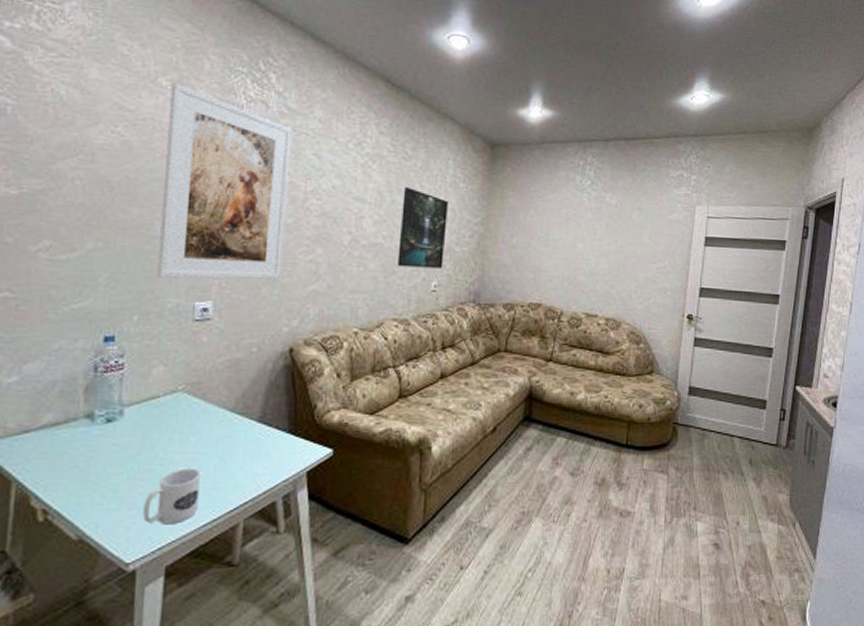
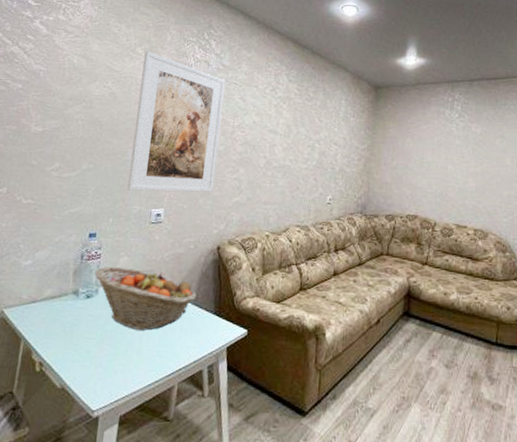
fruit basket: none [116,379,264,459] -> present [94,266,197,331]
mug: present [143,467,200,525] -> none [106,337,149,382]
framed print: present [397,187,448,269] -> none [300,122,341,186]

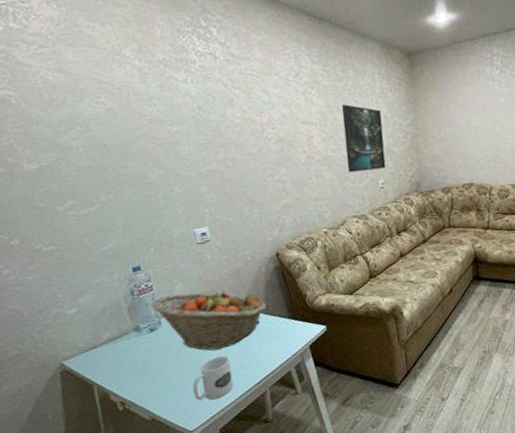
mug: none [106,337,149,382] -> present [192,355,233,401]
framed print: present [127,51,225,193] -> none [133,51,256,215]
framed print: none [300,122,341,186] -> present [341,104,386,173]

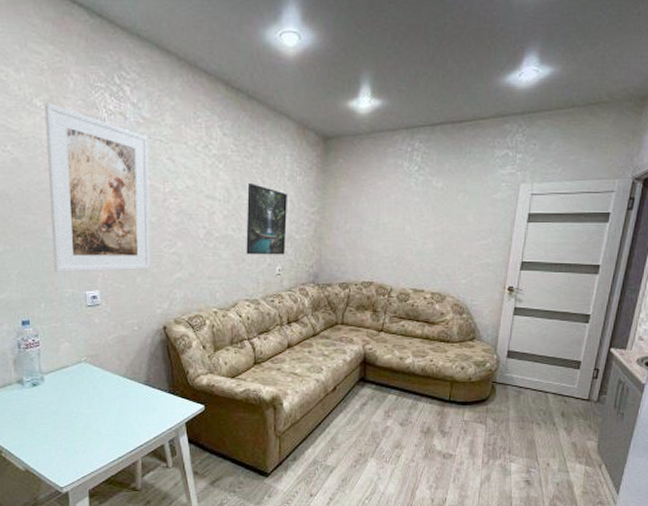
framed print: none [133,51,256,215] -> present [44,102,151,272]
fruit basket: present [151,290,267,351] -> none [36,353,148,413]
mug: present [192,355,233,401] -> none [68,419,107,461]

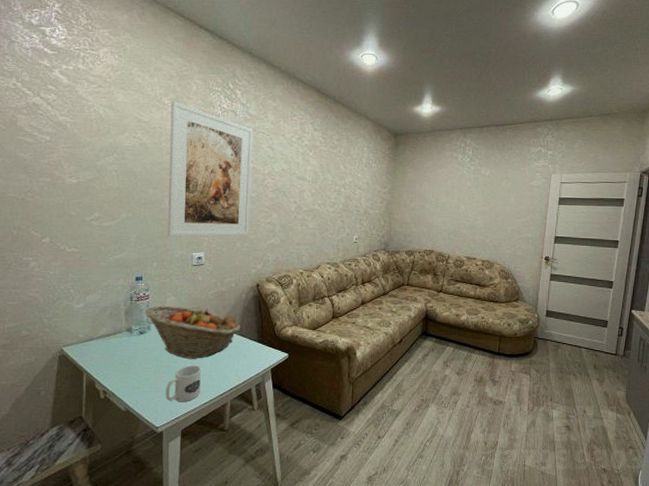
fruit basket: none [36,353,148,413] -> present [145,305,241,359]
mug: none [68,419,107,461] -> present [166,365,201,402]
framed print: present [246,184,287,255] -> none [329,168,364,227]

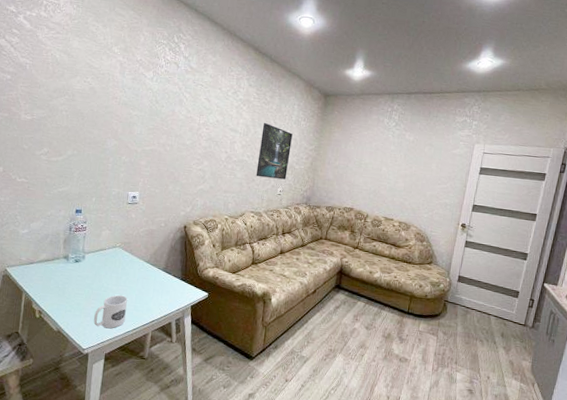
fruit basket: present [145,305,241,359] -> none [81,237,167,290]
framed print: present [168,101,253,237] -> none [107,50,193,181]
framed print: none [329,168,364,227] -> present [256,123,293,180]

